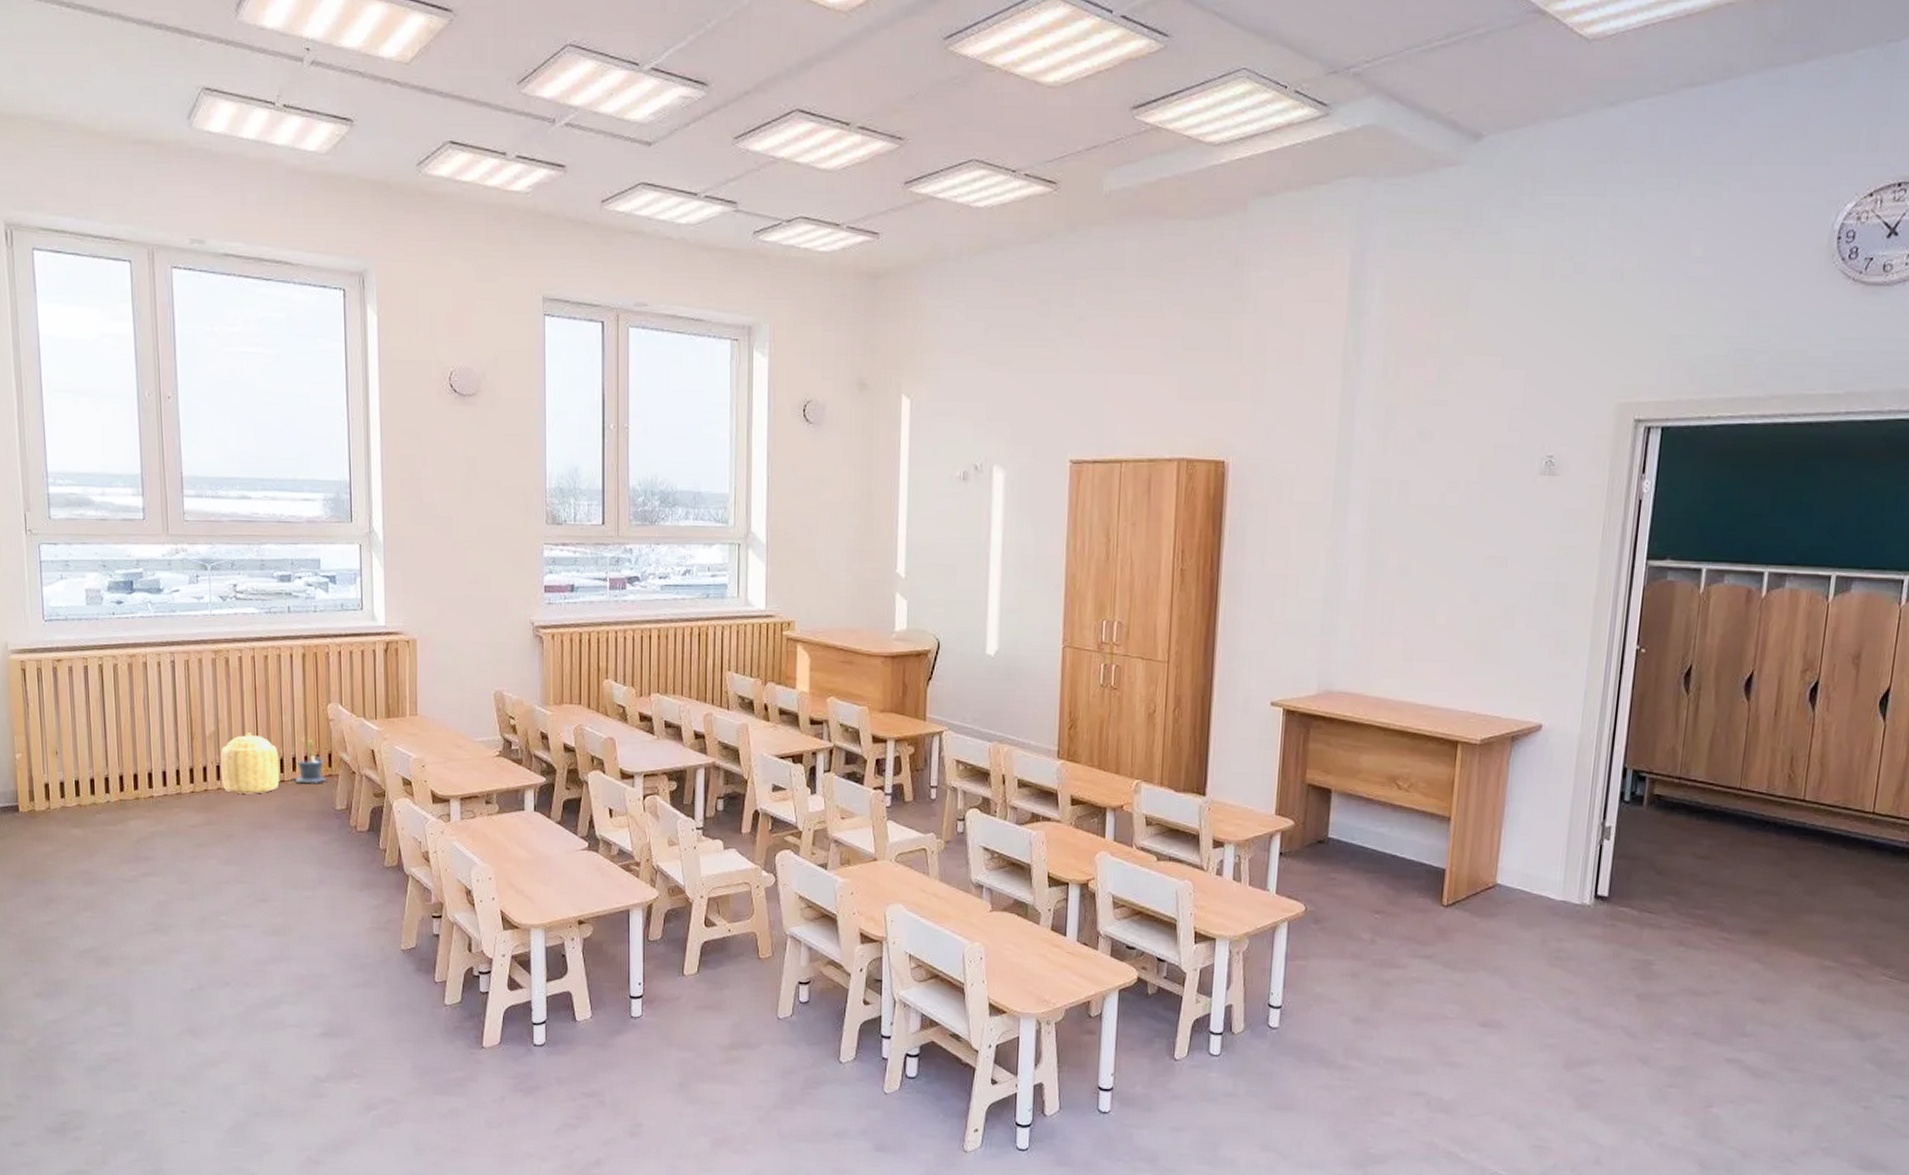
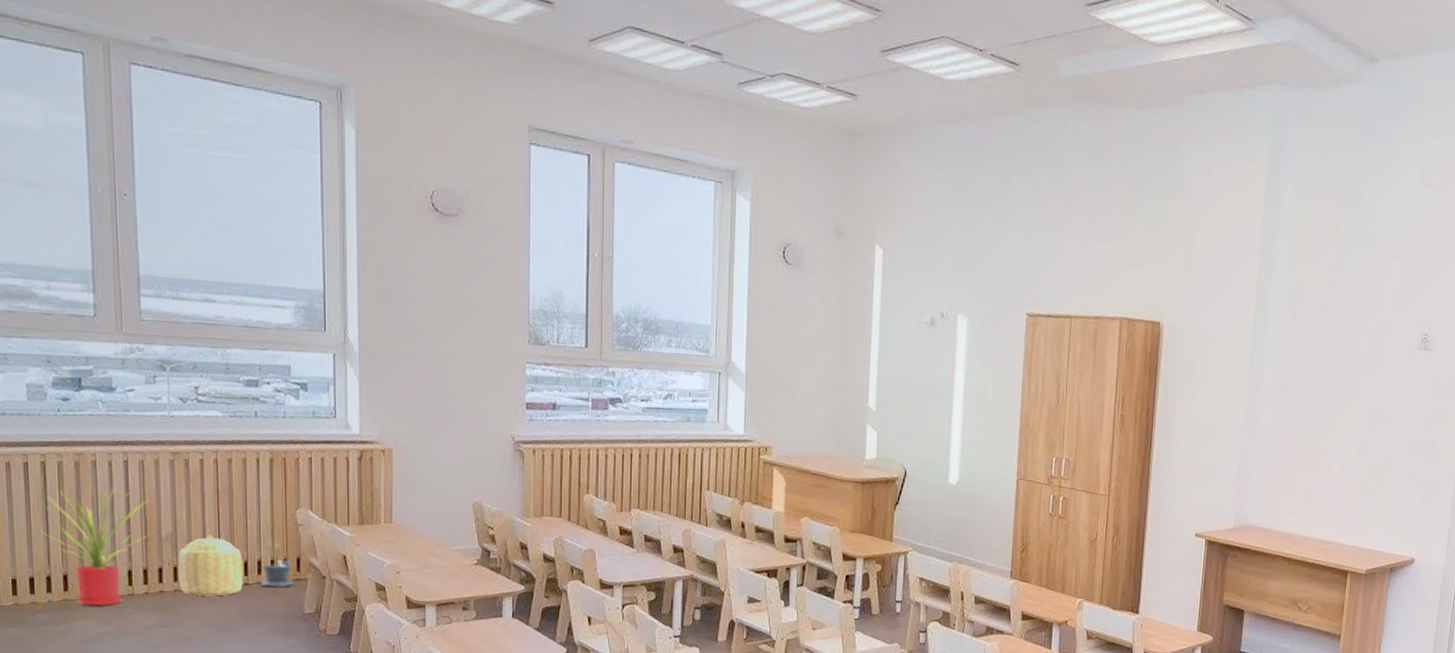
house plant: none [99,688,198,806] -> present [41,487,153,606]

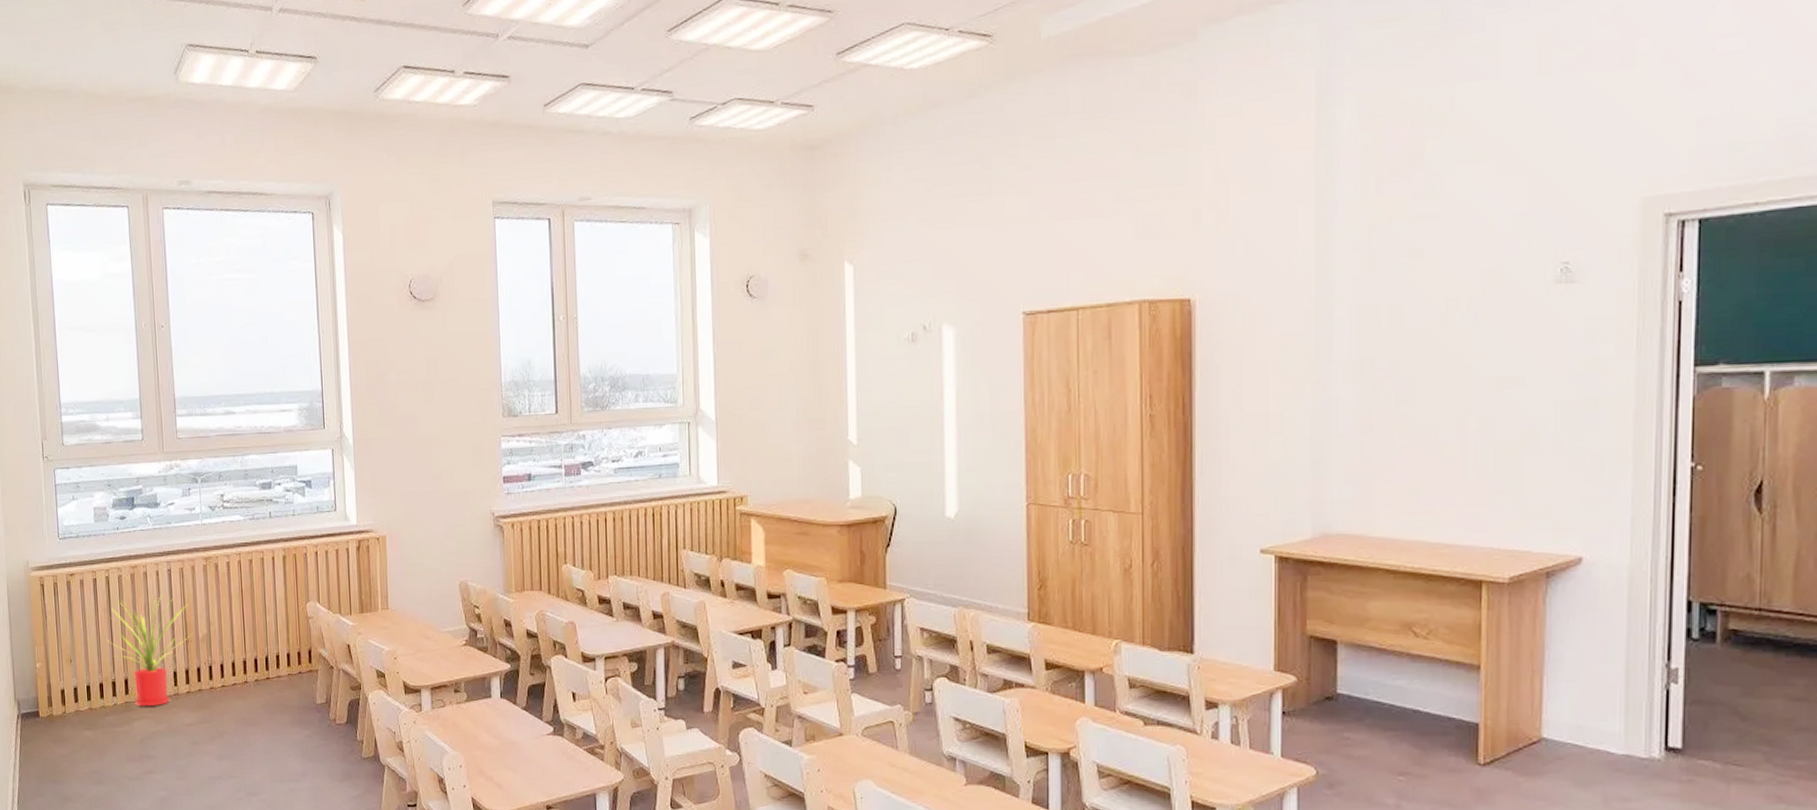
basket: present [178,535,243,596] -> none [212,633,265,692]
potted plant: present [258,540,294,588] -> none [277,634,307,680]

